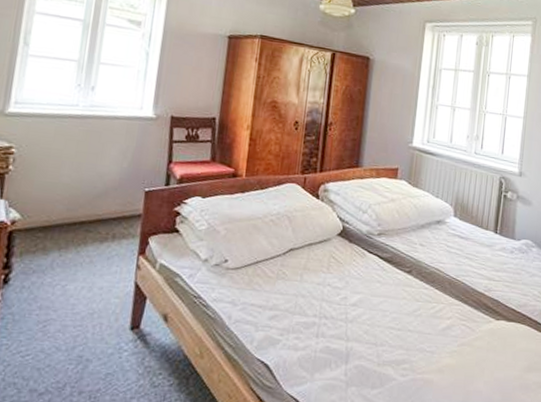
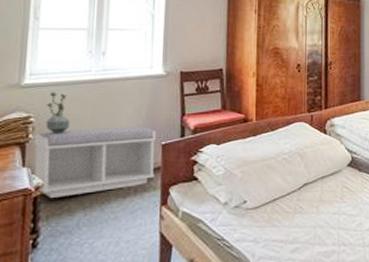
bench: none [10,164,140,235] -> present [34,126,156,198]
potted plant: none [27,124,52,168] -> present [46,92,70,133]

